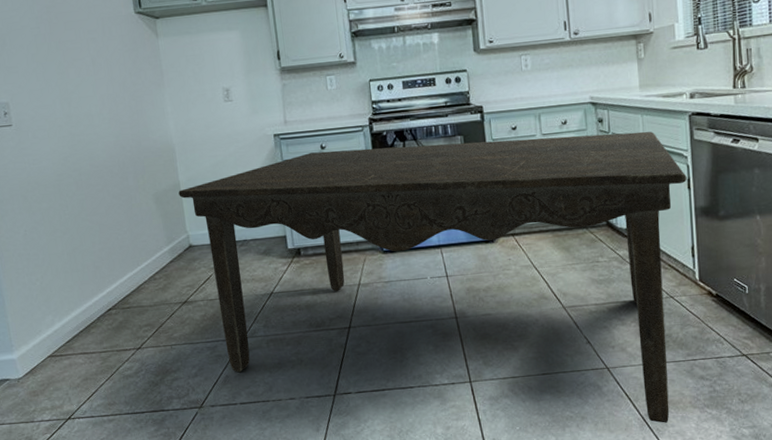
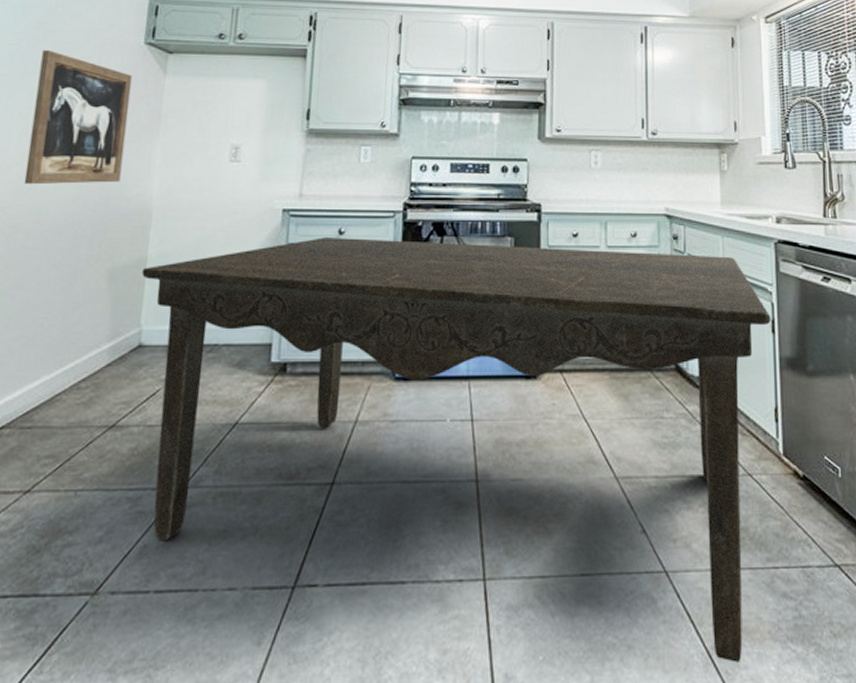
wall art: none [58,29,145,138] -> present [24,49,133,185]

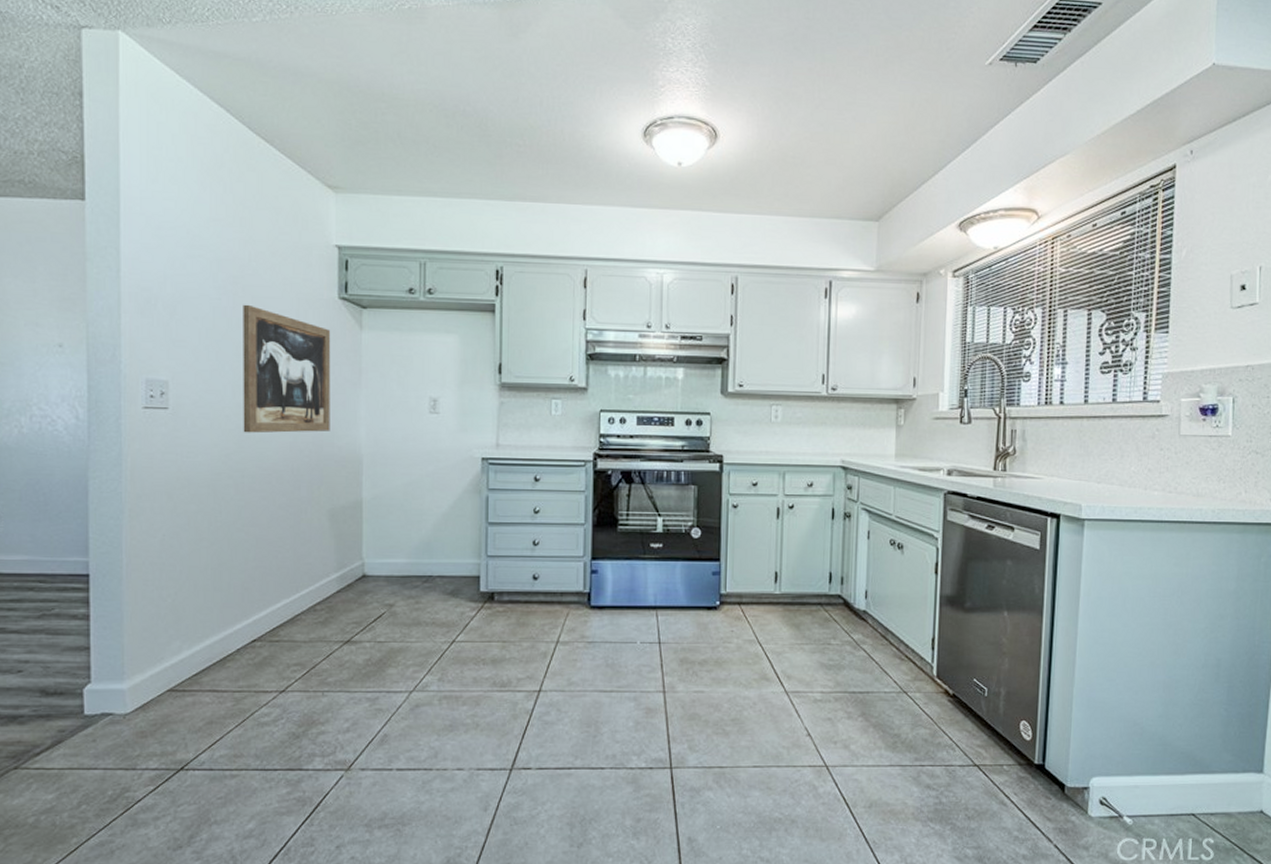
dining table: present [142,237,771,662] -> none [359,484,935,835]

